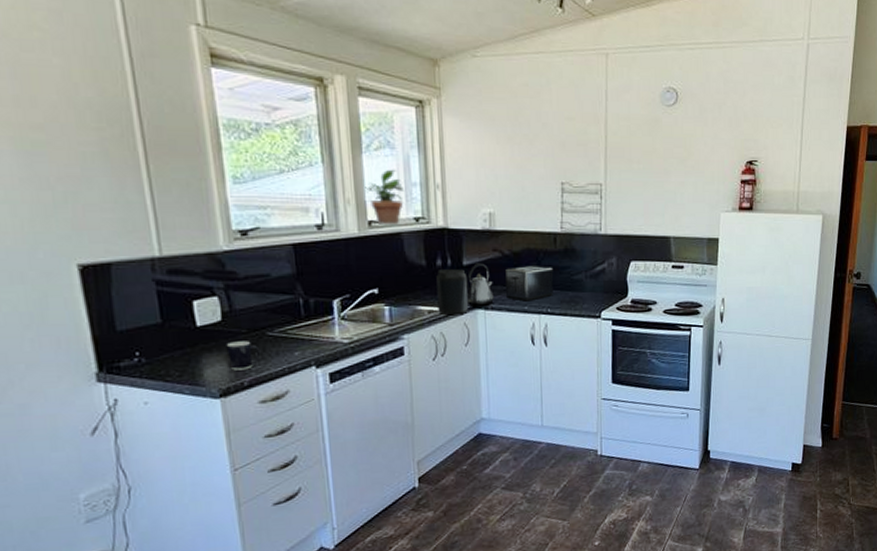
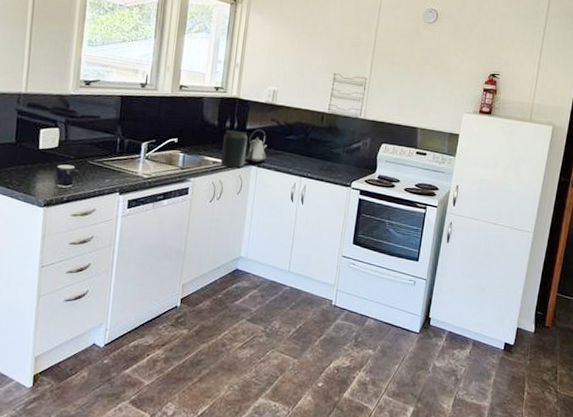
potted plant: present [365,169,405,226] -> none [182,48,212,91]
toaster: present [504,266,554,302] -> none [276,136,318,165]

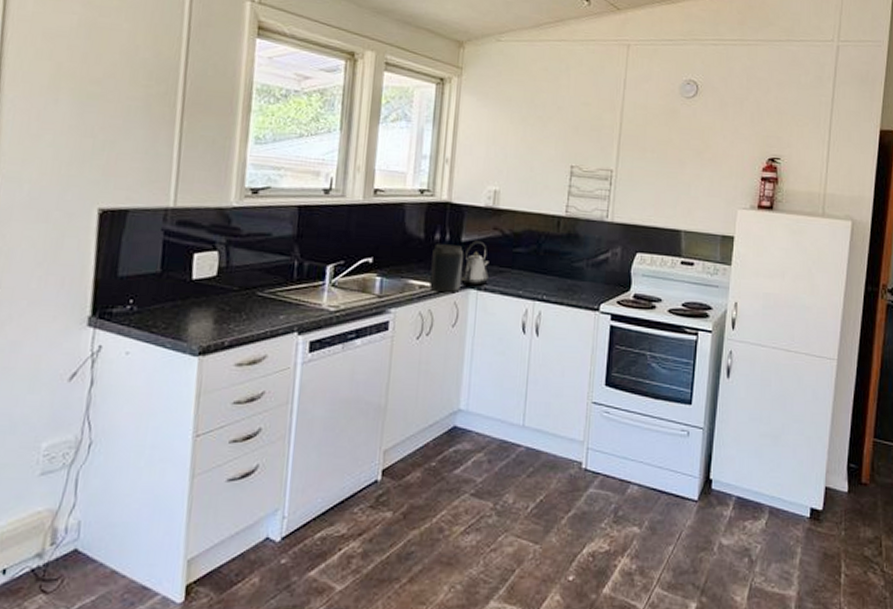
mug: present [56,164,81,188] -> none [214,298,247,329]

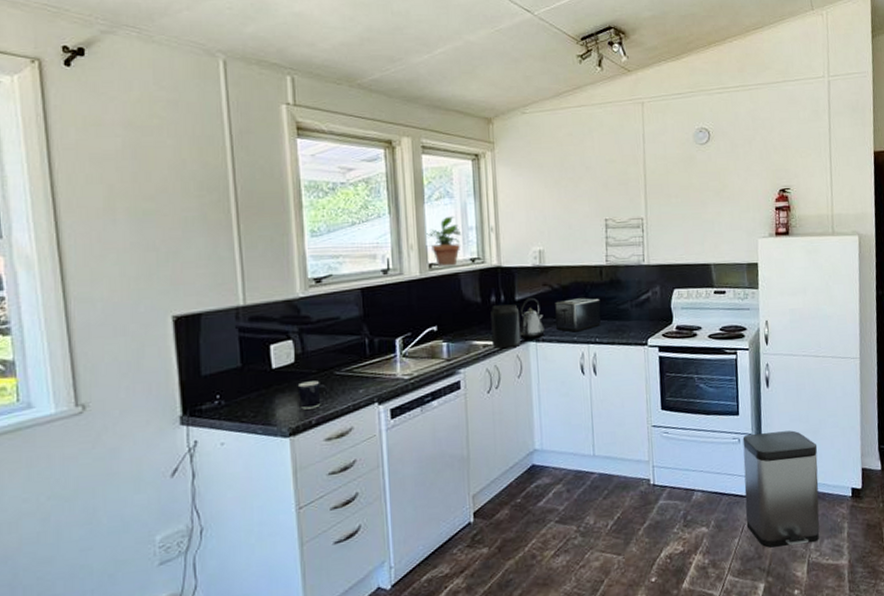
mug: none [214,298,247,329] -> present [297,380,328,410]
potted plant: none [376,140,414,196] -> present [426,216,462,268]
toaster: none [500,248,554,286] -> present [554,297,601,332]
pedal bin: none [684,428,777,565] -> present [742,430,820,548]

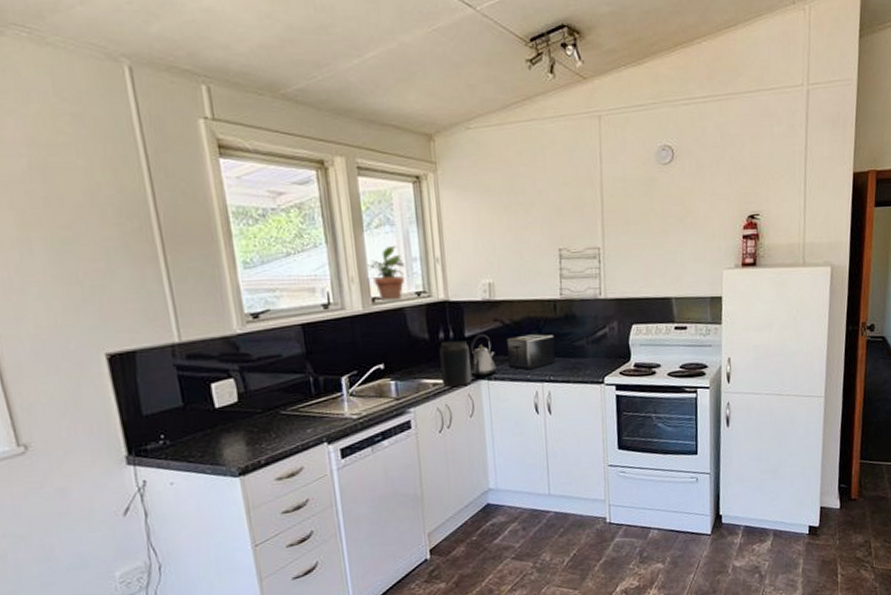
mug: present [297,380,328,410] -> none [242,420,276,449]
pedal bin: present [742,430,820,548] -> none [700,469,777,583]

